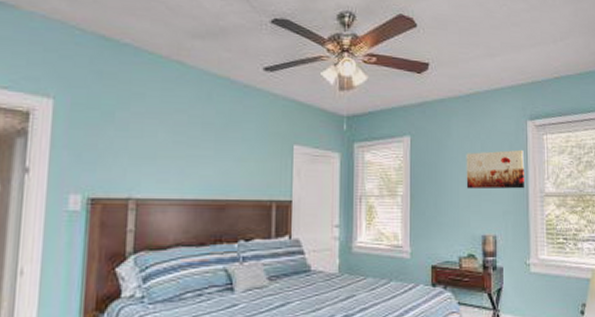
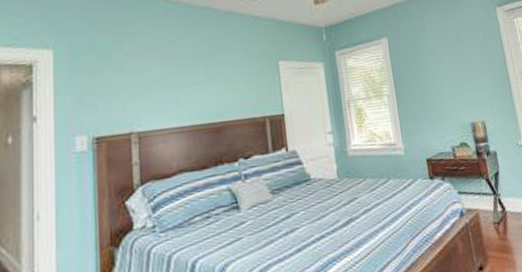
wall art: present [466,149,524,190] -> none [442,35,504,80]

